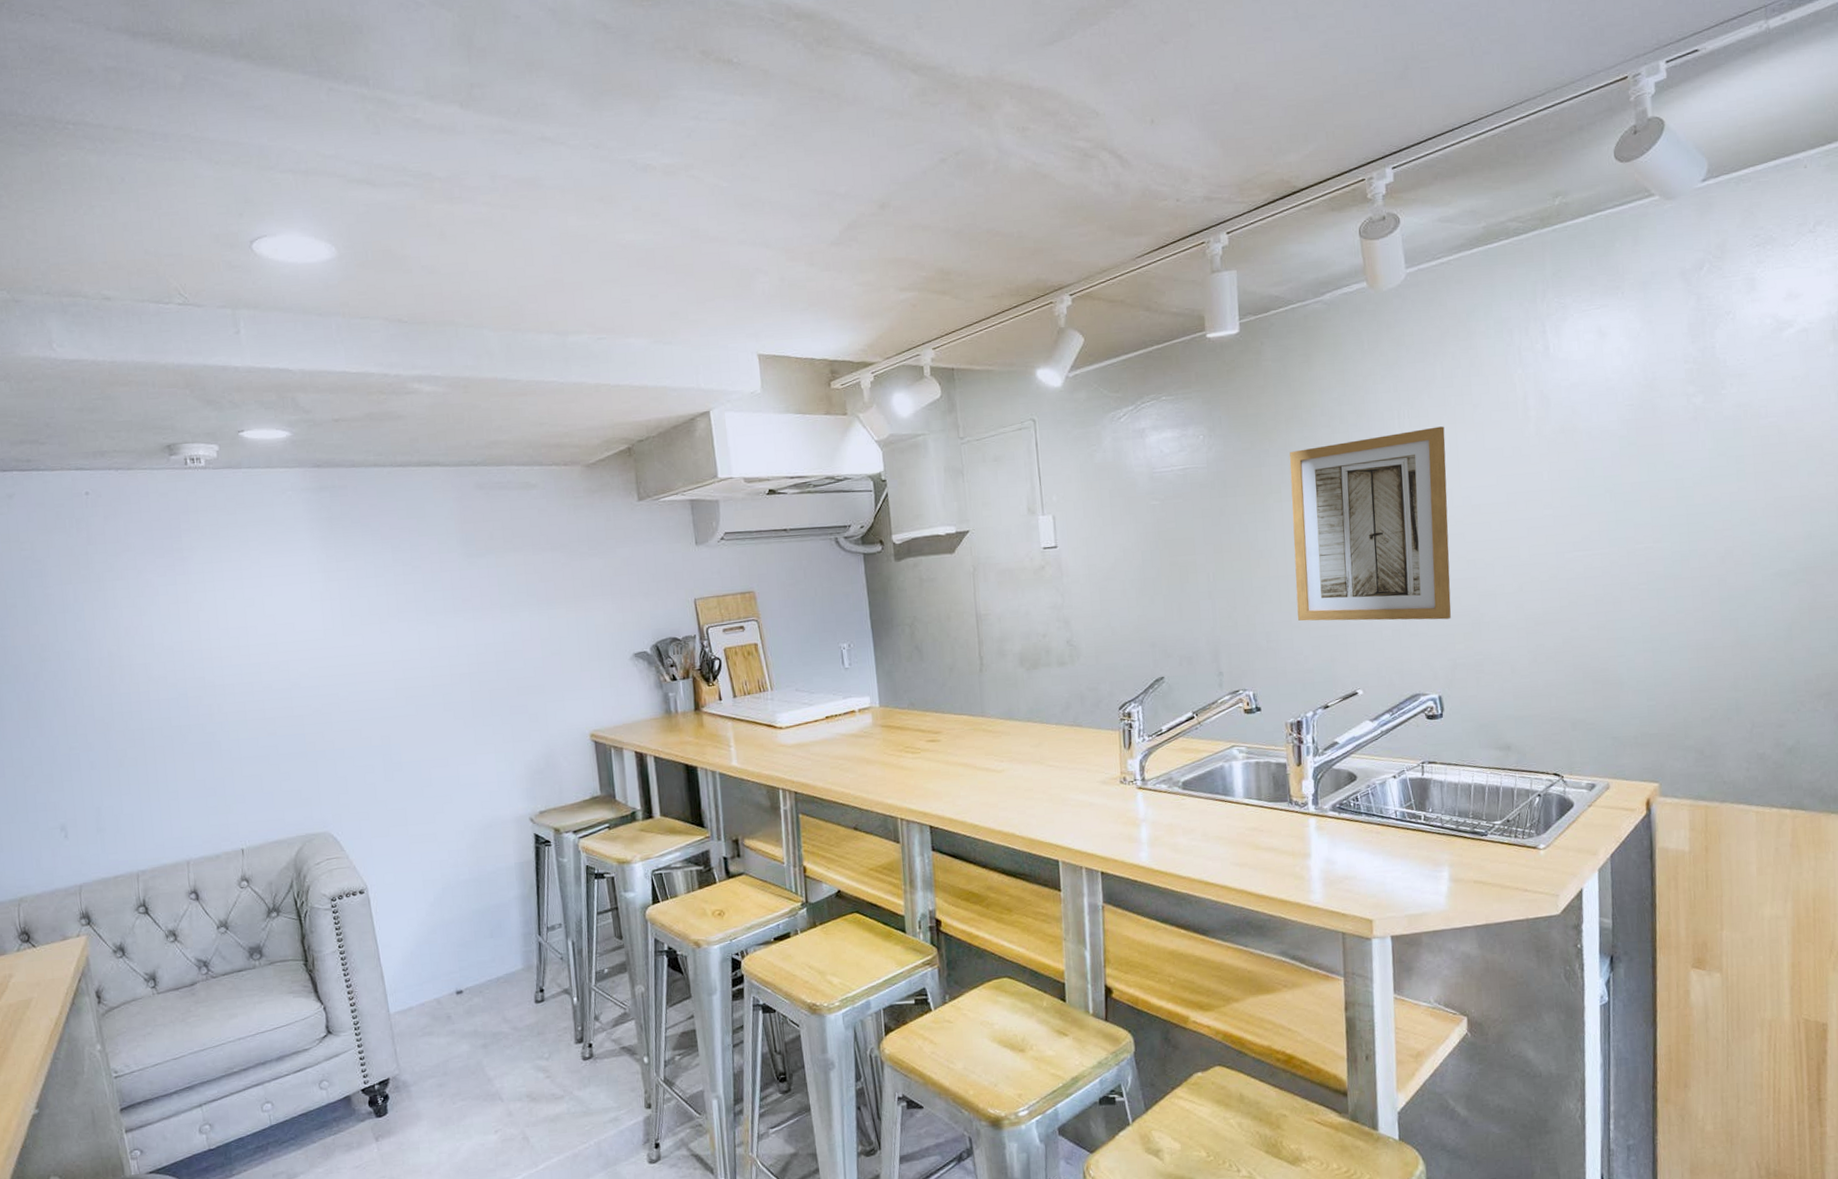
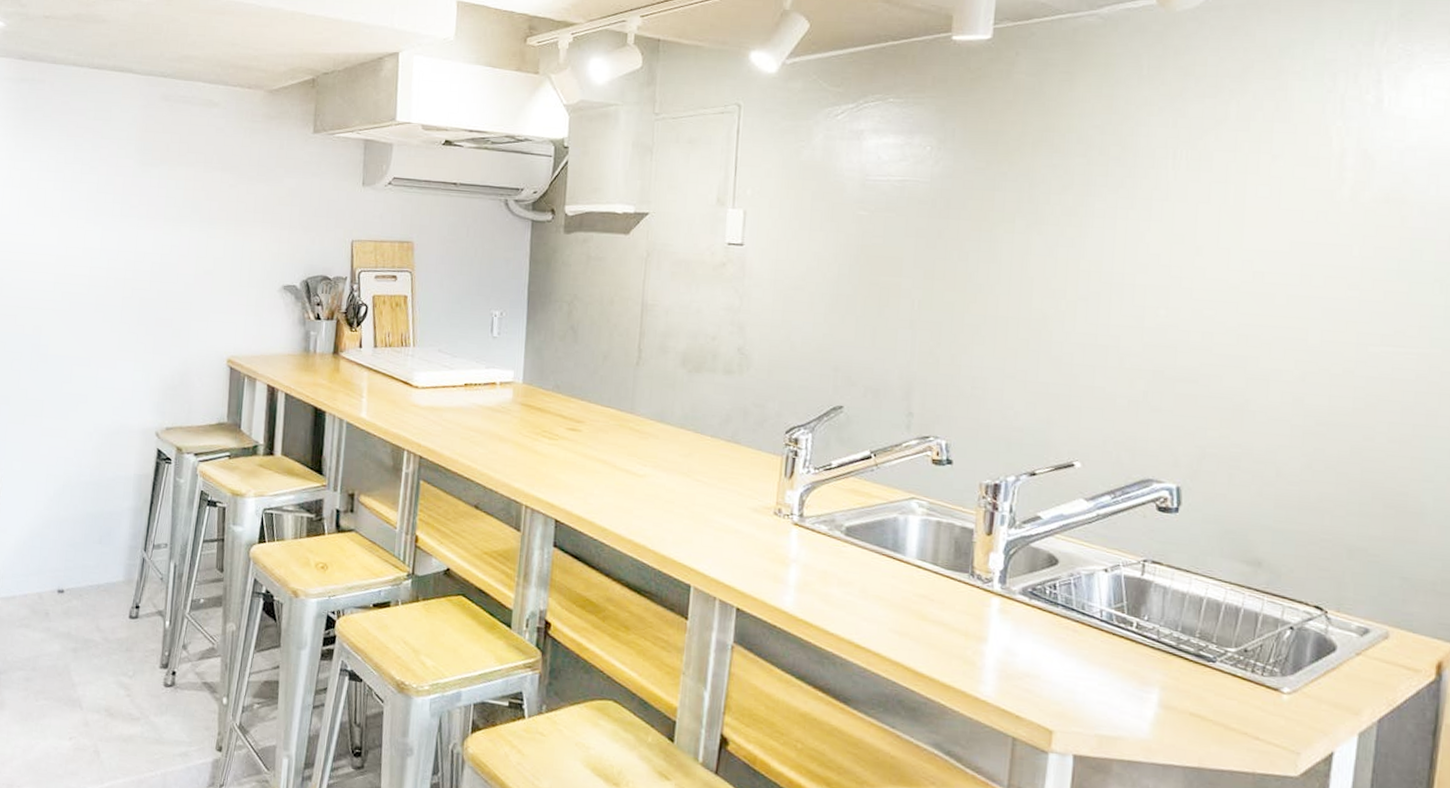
wall art: present [1289,426,1451,621] -> none [1012,174,1231,399]

